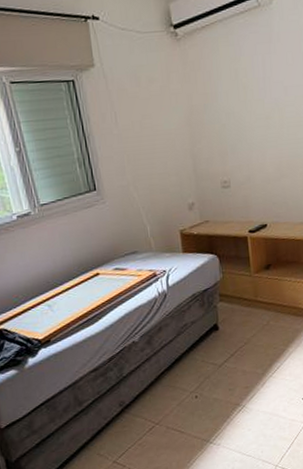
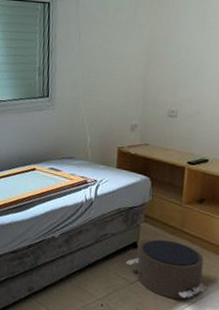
pouf: none [210,313,289,370] -> present [125,239,209,300]

